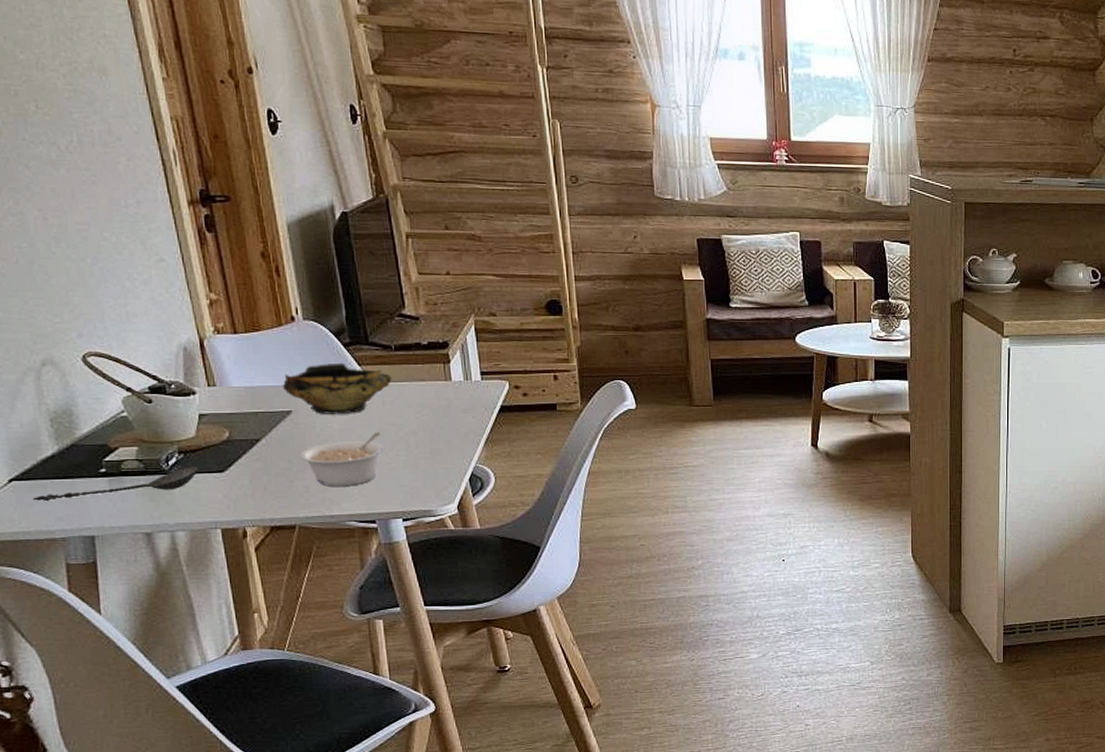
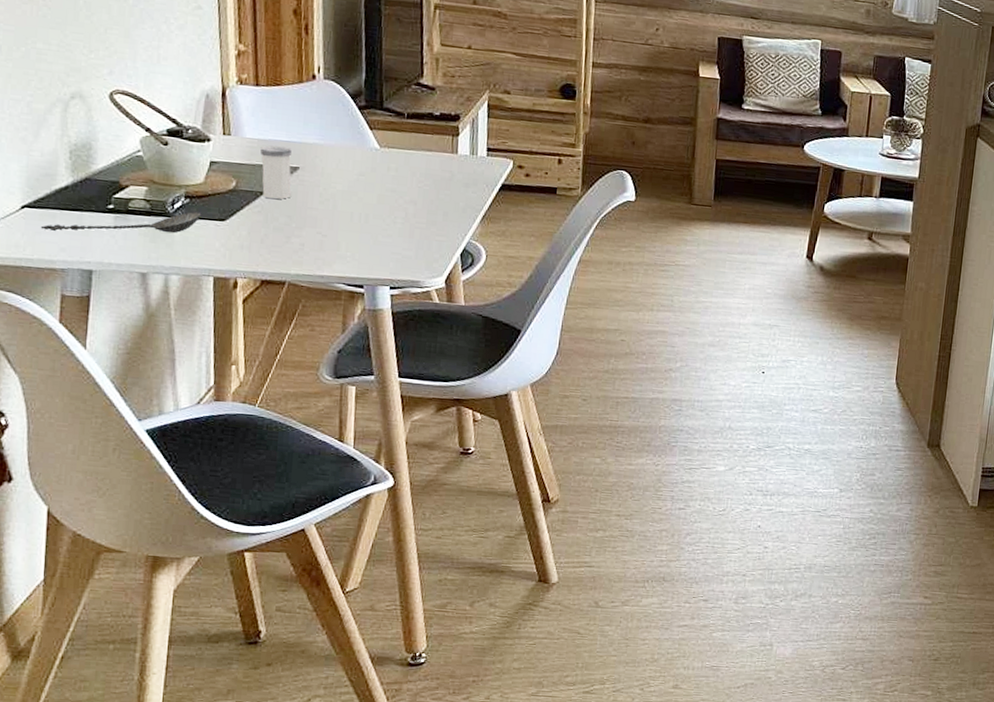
salt shaker: none [249,392,287,446] -> present [260,145,292,200]
bowl: present [282,362,392,414] -> none [293,124,400,176]
legume: present [300,432,384,486] -> none [300,197,382,248]

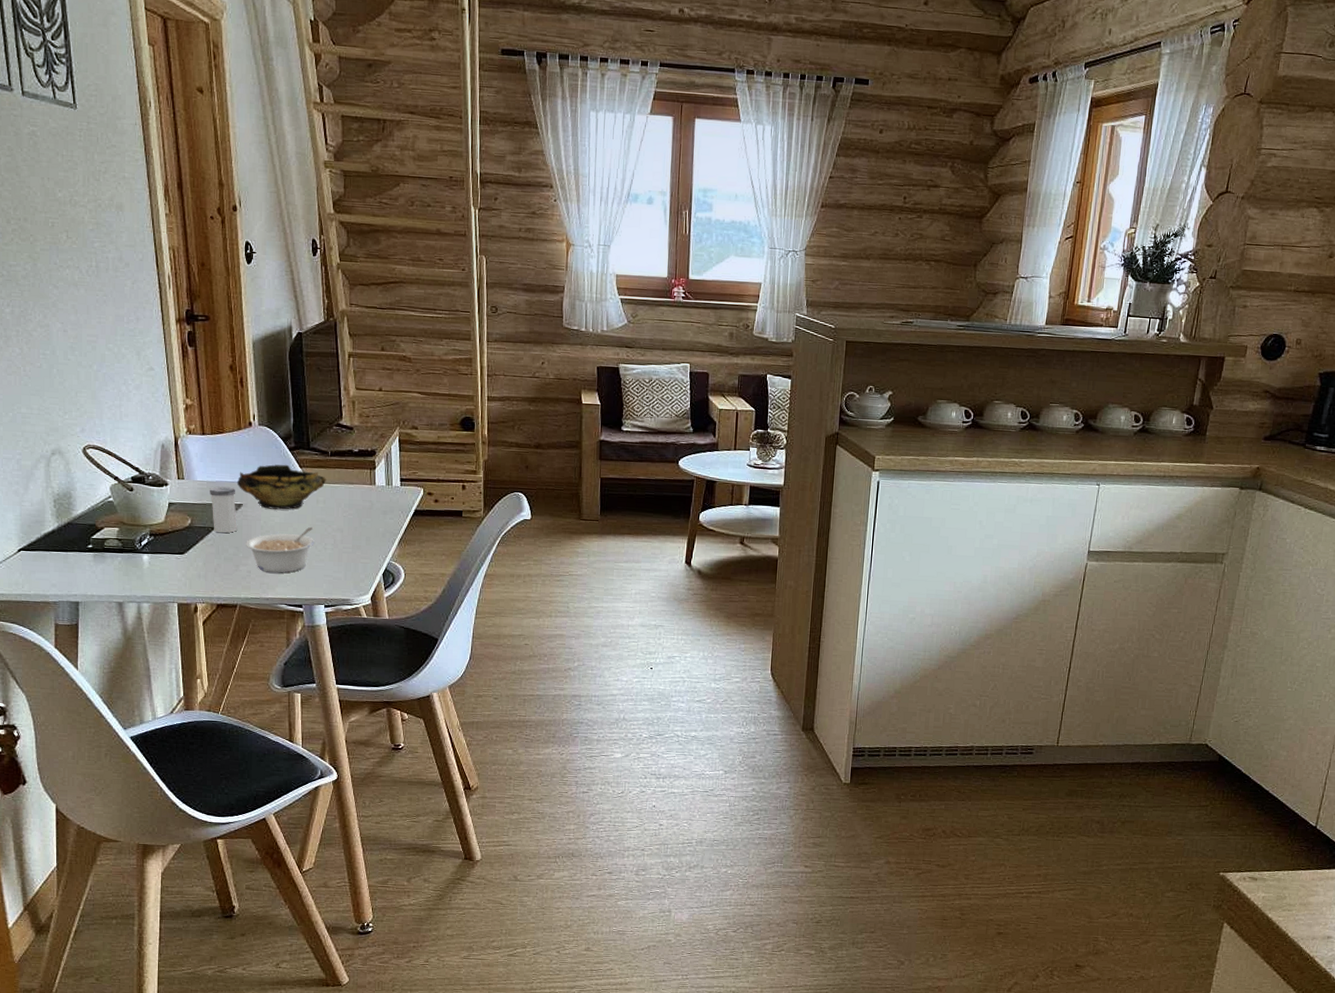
spoon: present [40,212,201,234] -> none [34,547,164,569]
bowl: none [293,124,400,176] -> present [236,464,326,510]
legume: none [300,197,382,248] -> present [246,527,314,573]

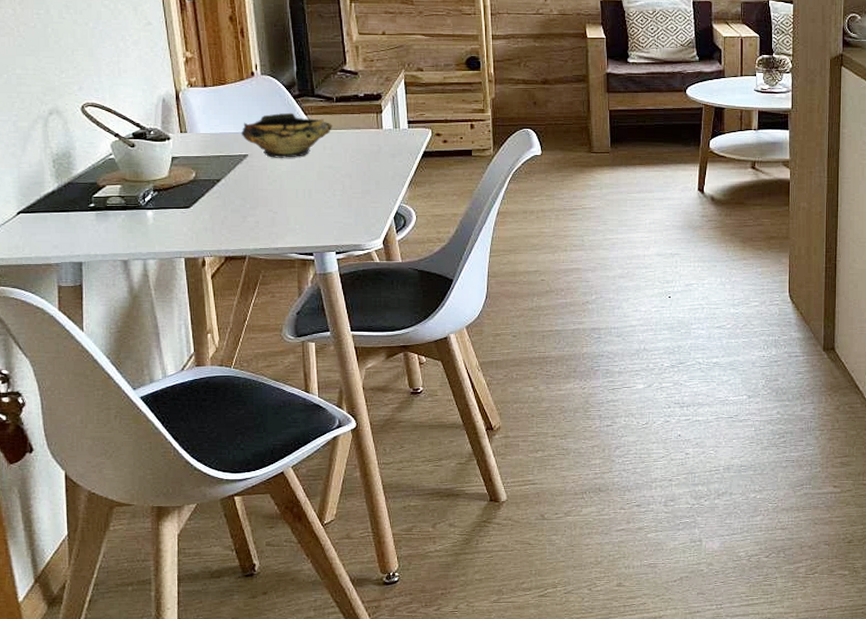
salt shaker: present [210,486,237,534] -> none [214,138,243,185]
legume: present [246,527,314,573] -> none [252,174,323,222]

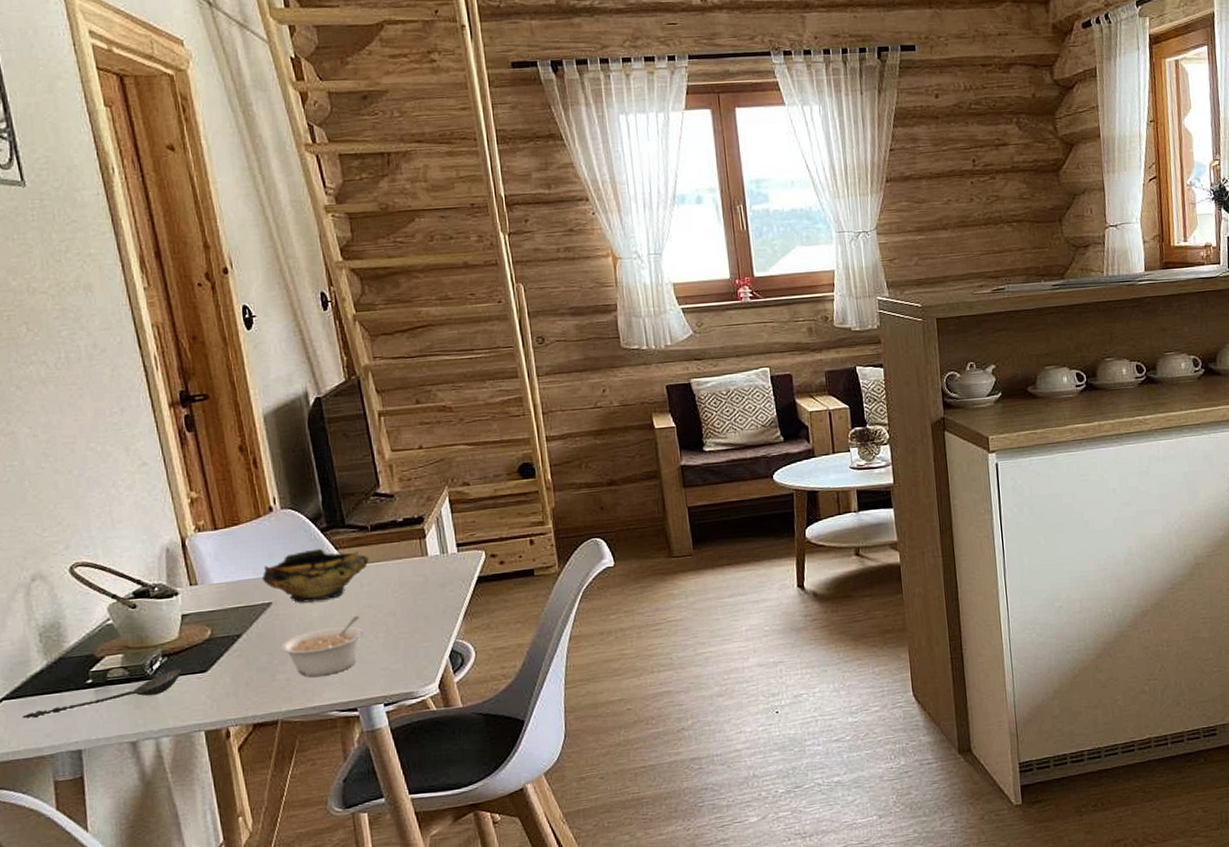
spoon: none [35,203,169,231] -> present [22,669,182,719]
legume: none [252,174,323,222] -> present [280,616,363,677]

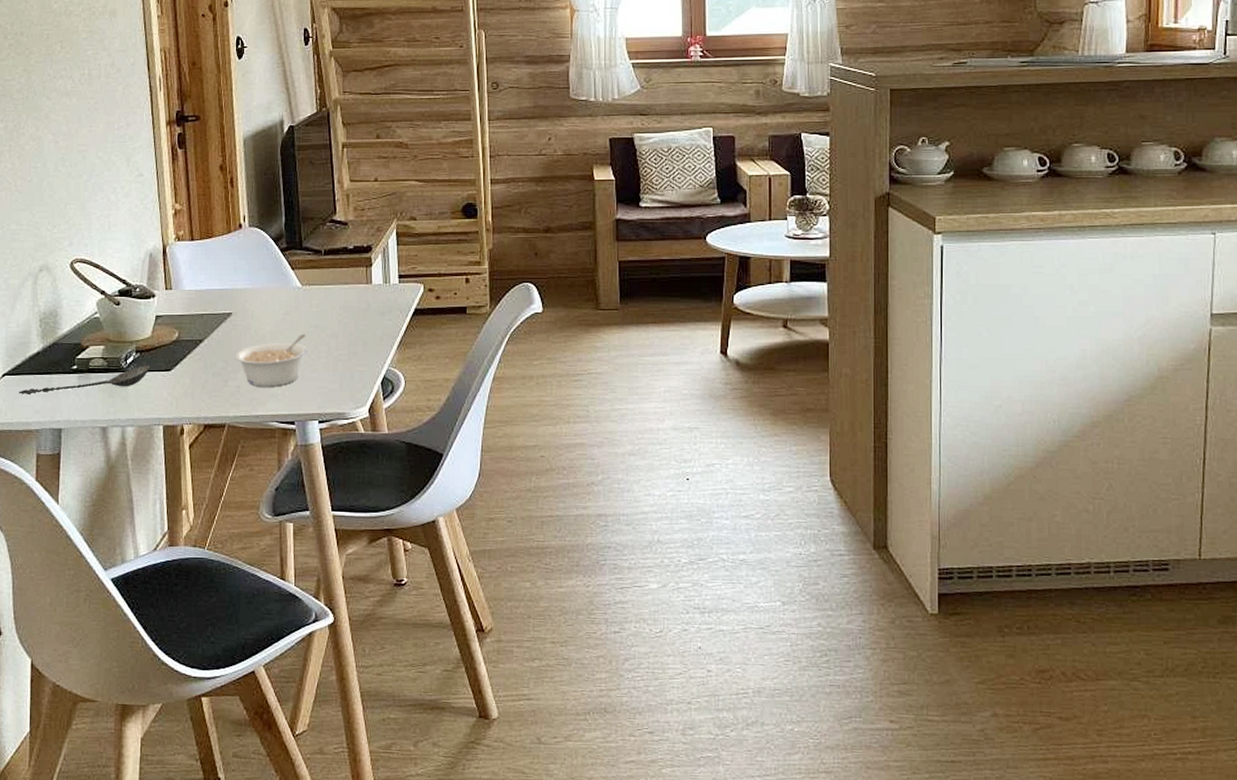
bowl: present [261,548,369,603] -> none [226,267,320,317]

